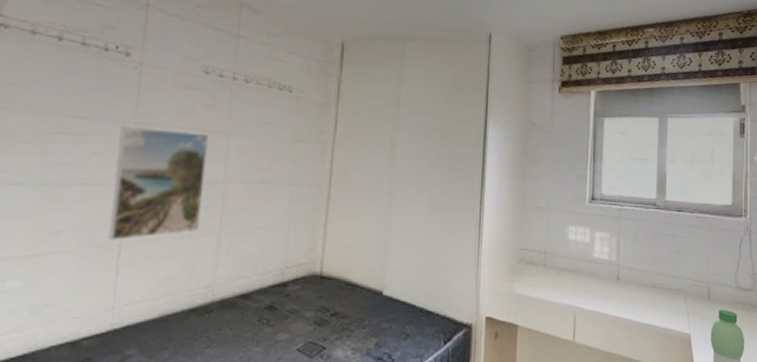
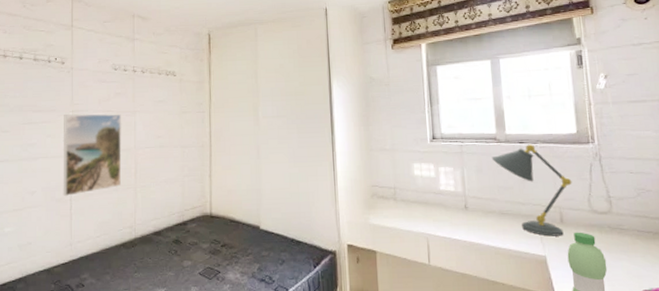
desk lamp: none [649,213,723,313] -> present [491,144,572,236]

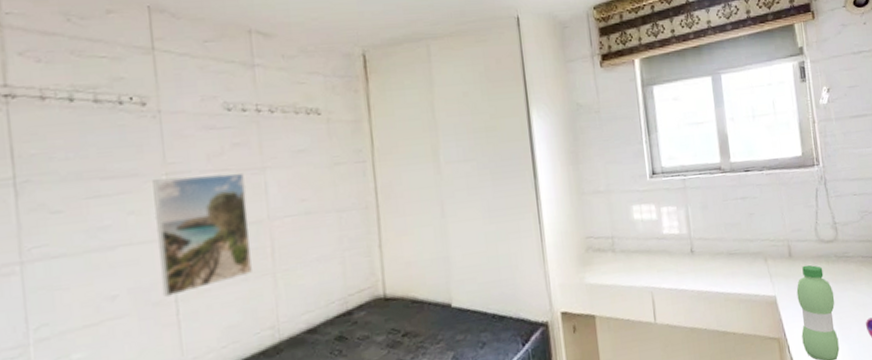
desk lamp: present [491,144,572,236] -> none [716,172,799,274]

